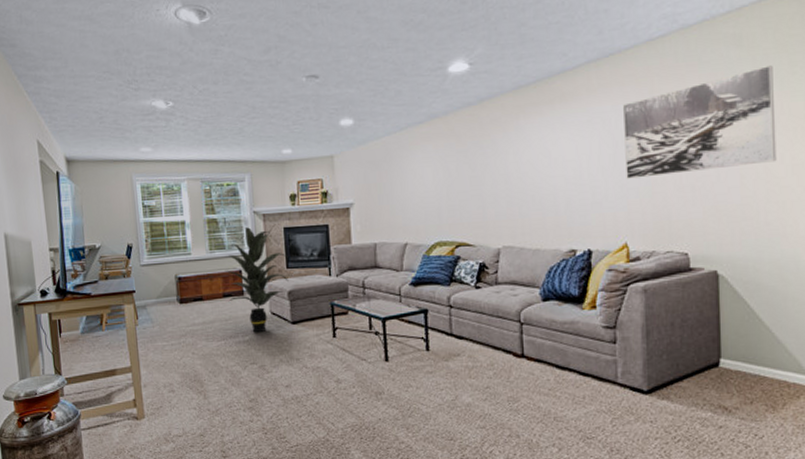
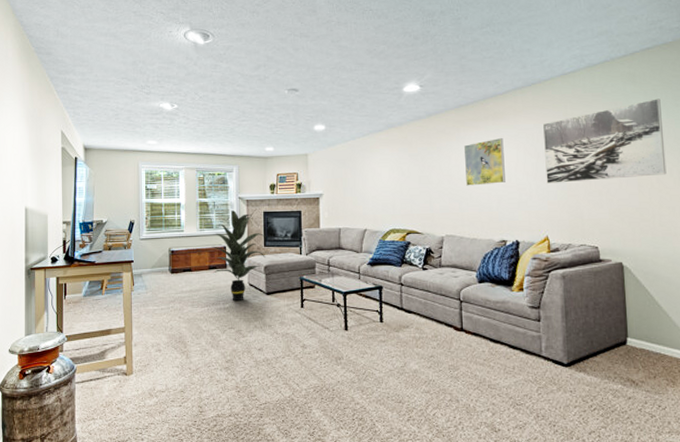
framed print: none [524,124,576,186] -> present [463,137,505,186]

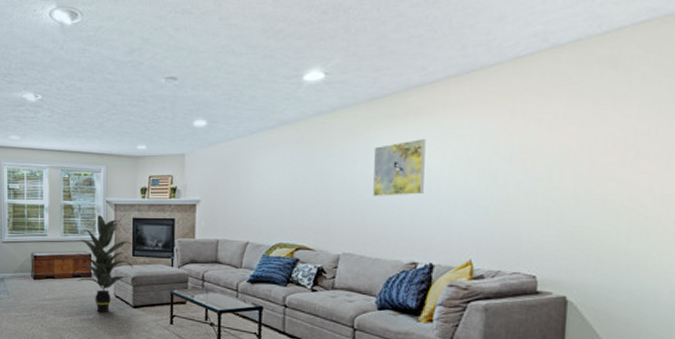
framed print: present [542,98,667,183] -> none [477,90,651,196]

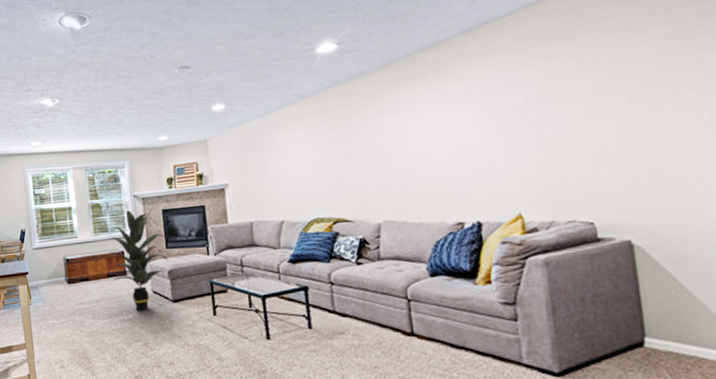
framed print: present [373,138,426,196] -> none [398,94,458,159]

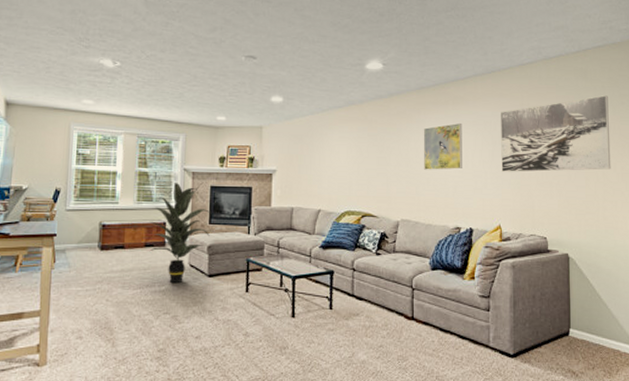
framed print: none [398,94,458,159] -> present [423,122,462,170]
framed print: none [503,19,692,147] -> present [500,95,611,172]

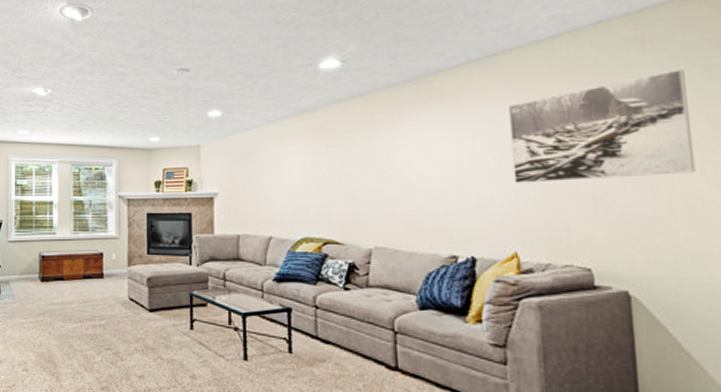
indoor plant: present [149,183,212,284] -> none [86,211,150,318]
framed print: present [423,122,462,170] -> none [398,123,456,185]

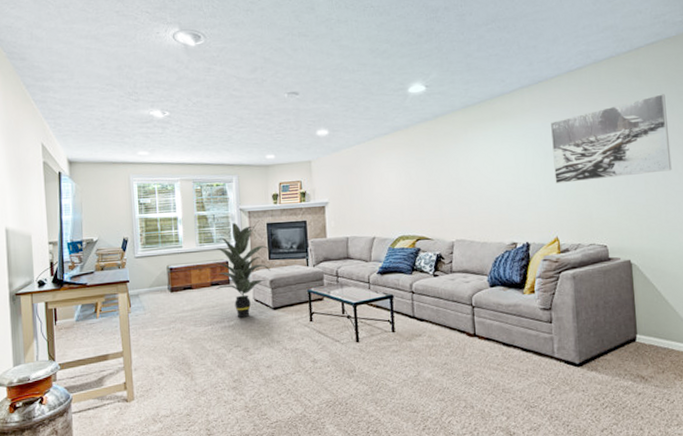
indoor plant: none [86,211,150,318] -> present [212,223,271,318]

